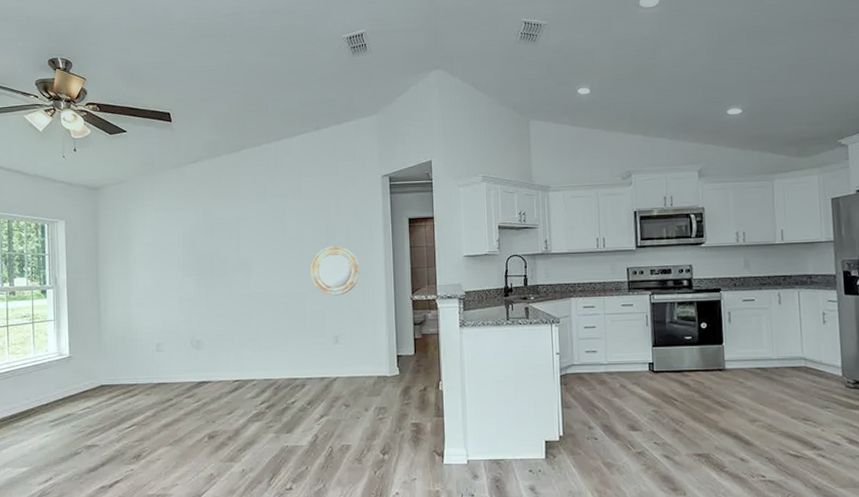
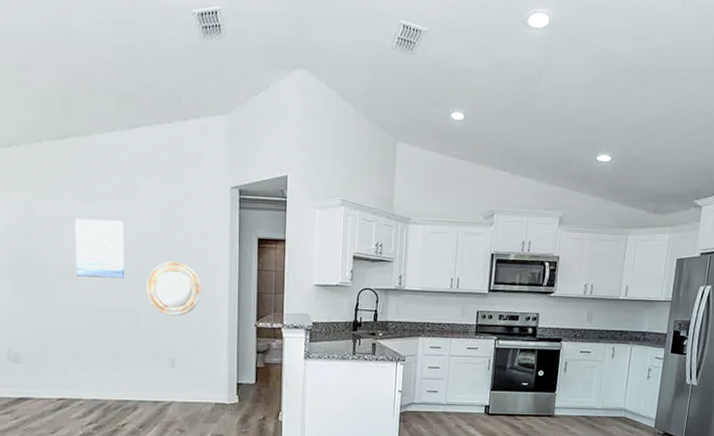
wall art: none [249,215,292,267] -> present [75,218,125,279]

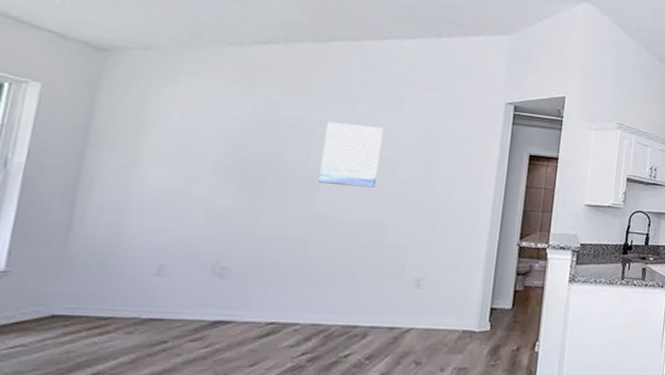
home mirror: present [146,261,202,316] -> none [398,172,463,232]

